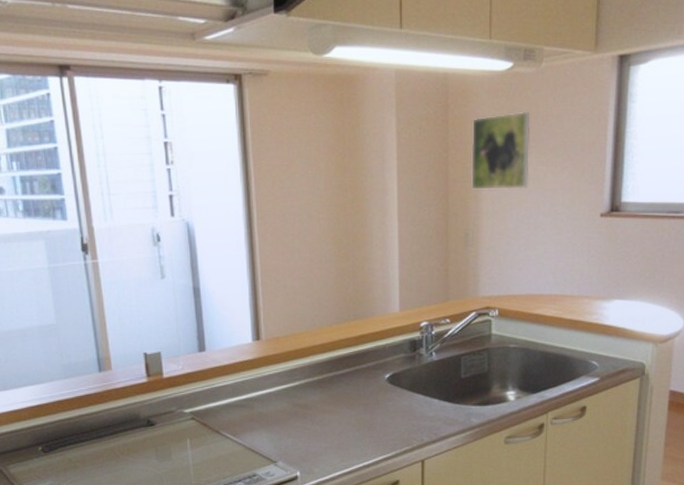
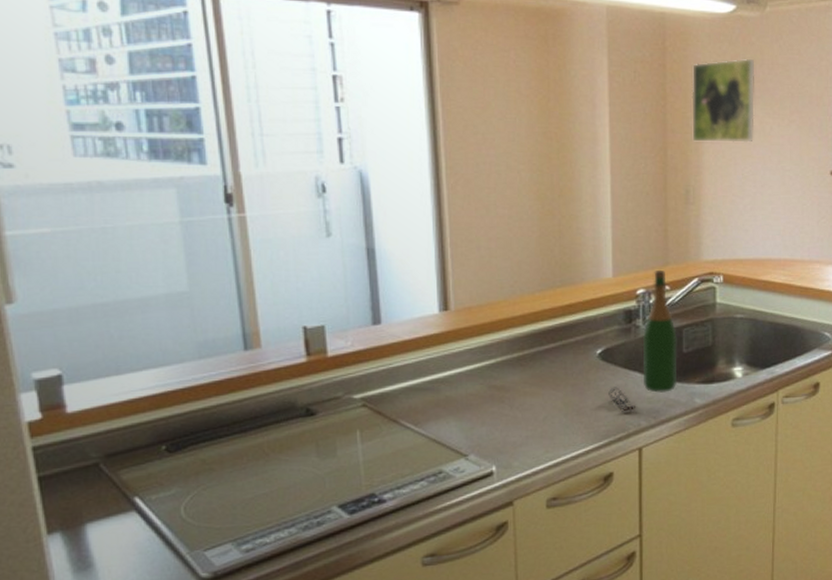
wine bottle: none [395,304,456,429] -> present [608,269,677,412]

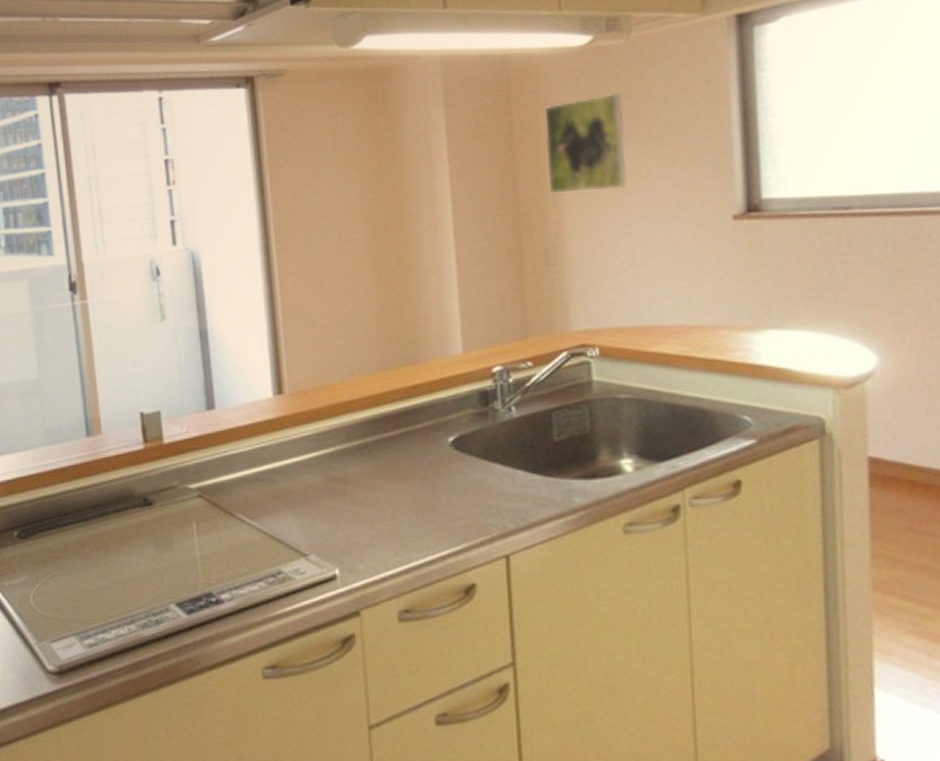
wine bottle: present [608,269,677,412] -> none [465,343,548,511]

